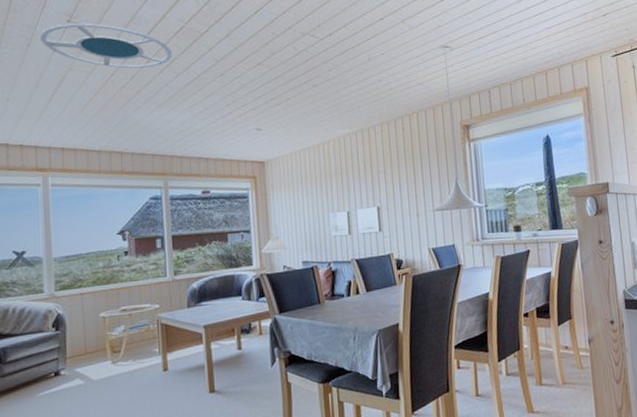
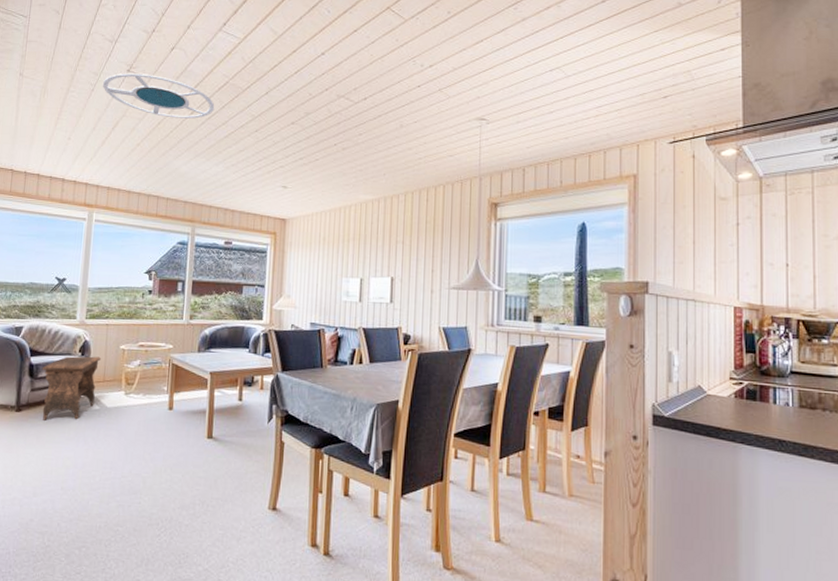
footstool: none [10,329,80,407] -> present [41,356,102,421]

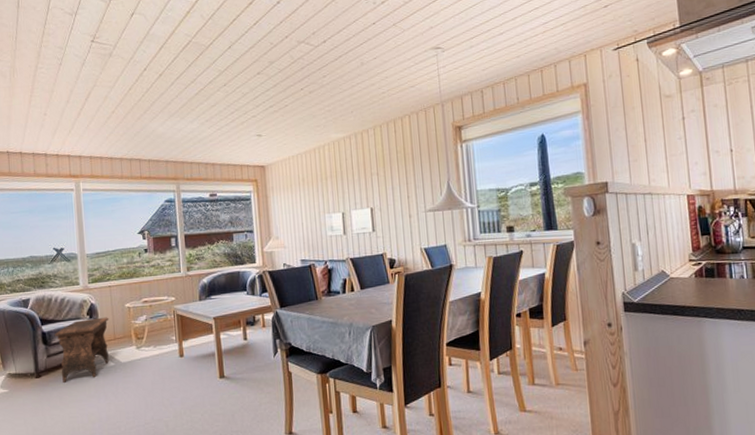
ceiling lamp: present [103,72,215,119] -> none [70,42,182,83]

